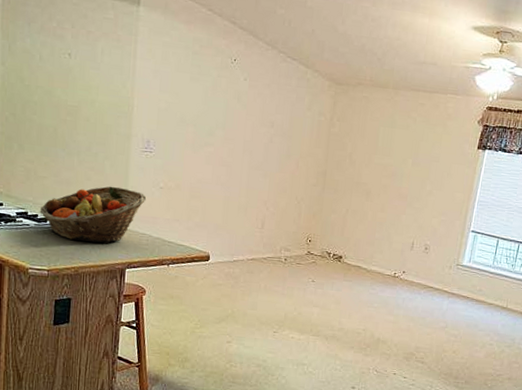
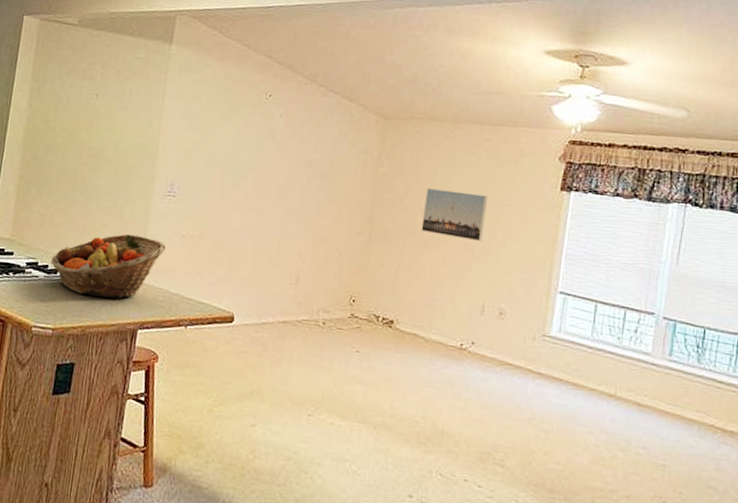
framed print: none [365,146,421,192] -> present [421,188,488,242]

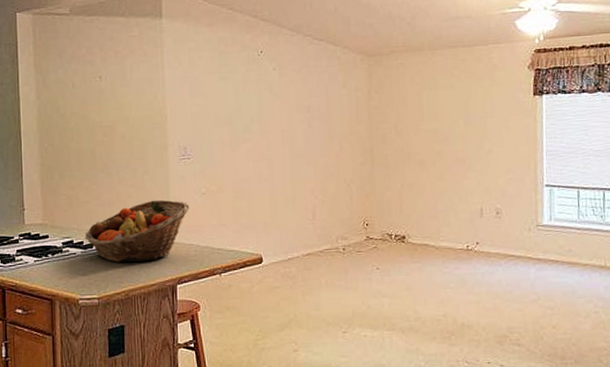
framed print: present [421,188,488,242] -> none [415,110,472,153]

